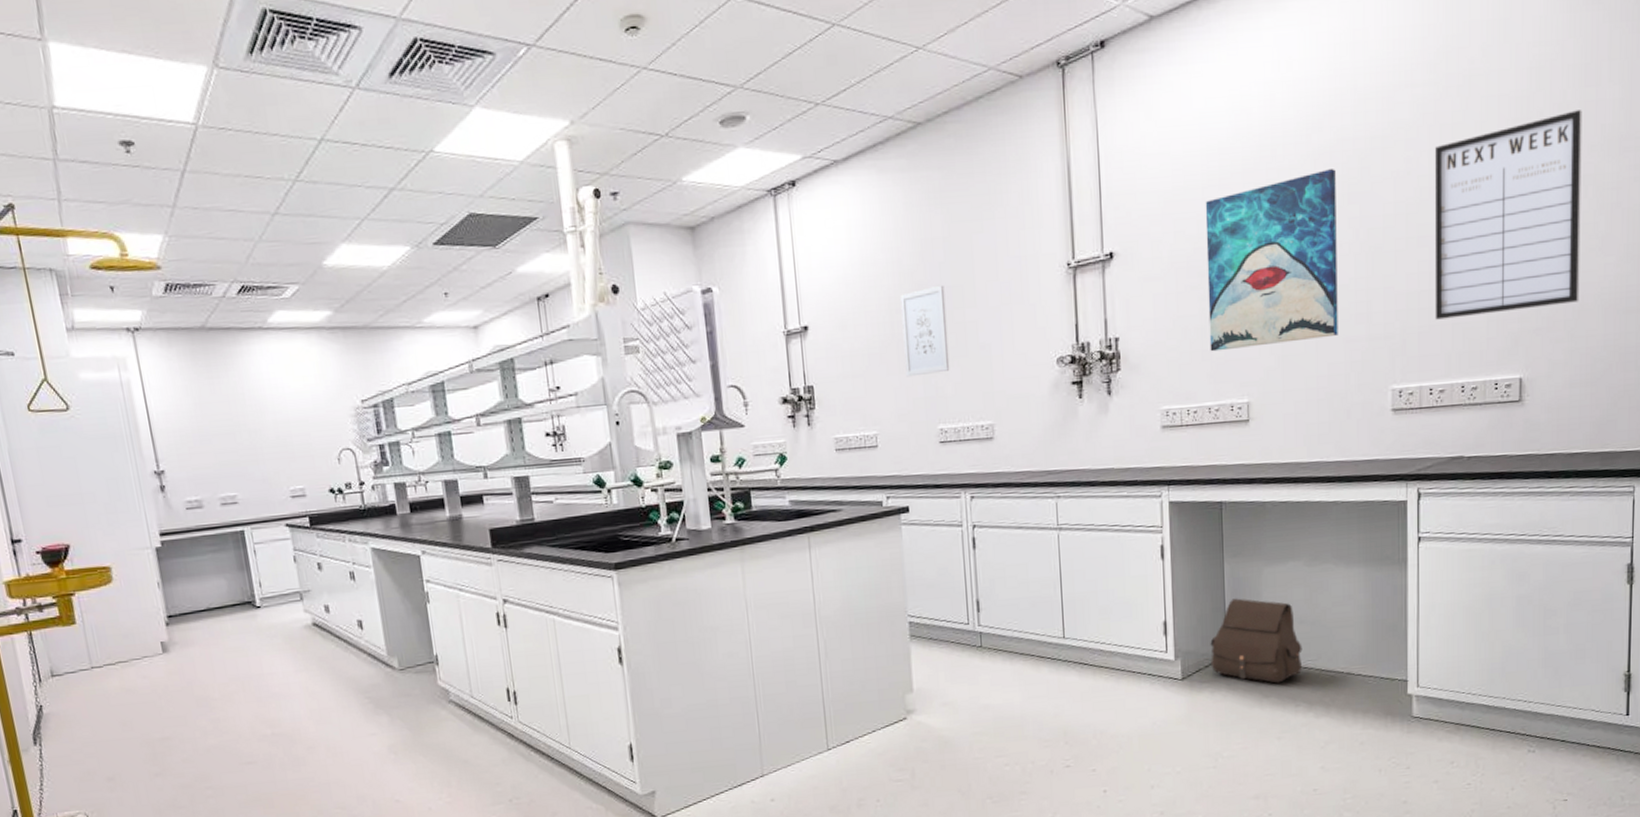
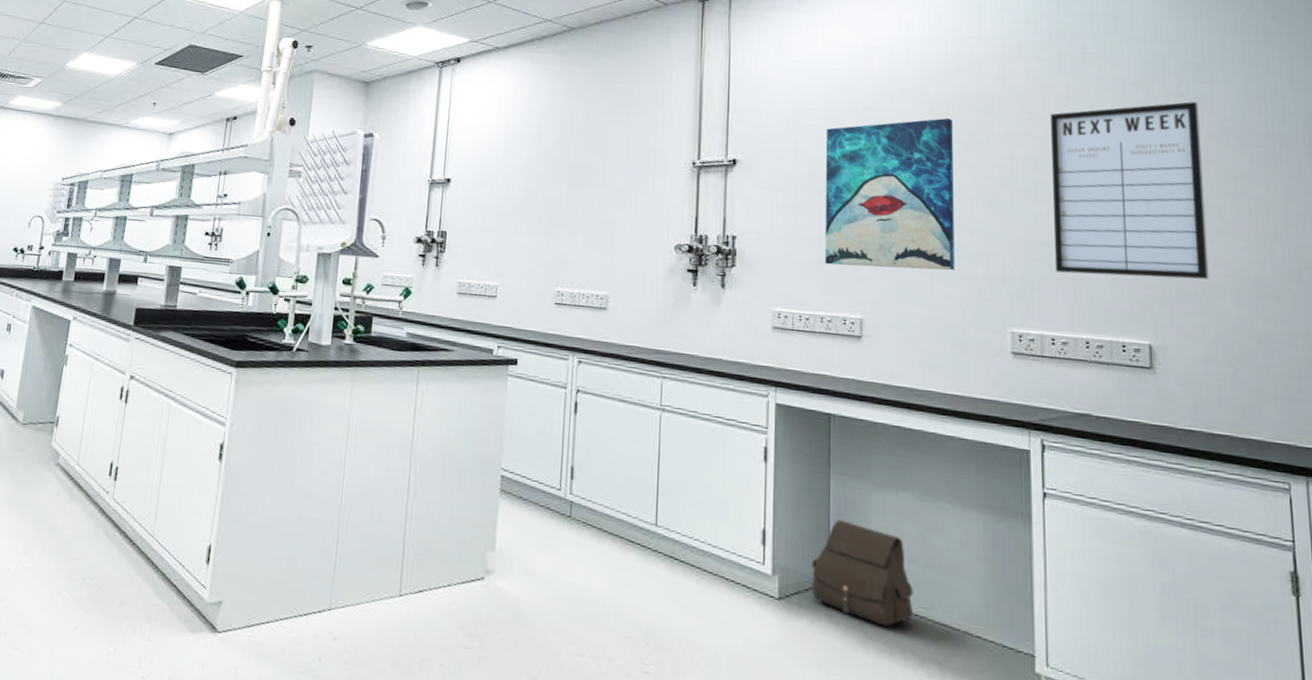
wall art: present [900,285,950,377] -> none [532,162,578,240]

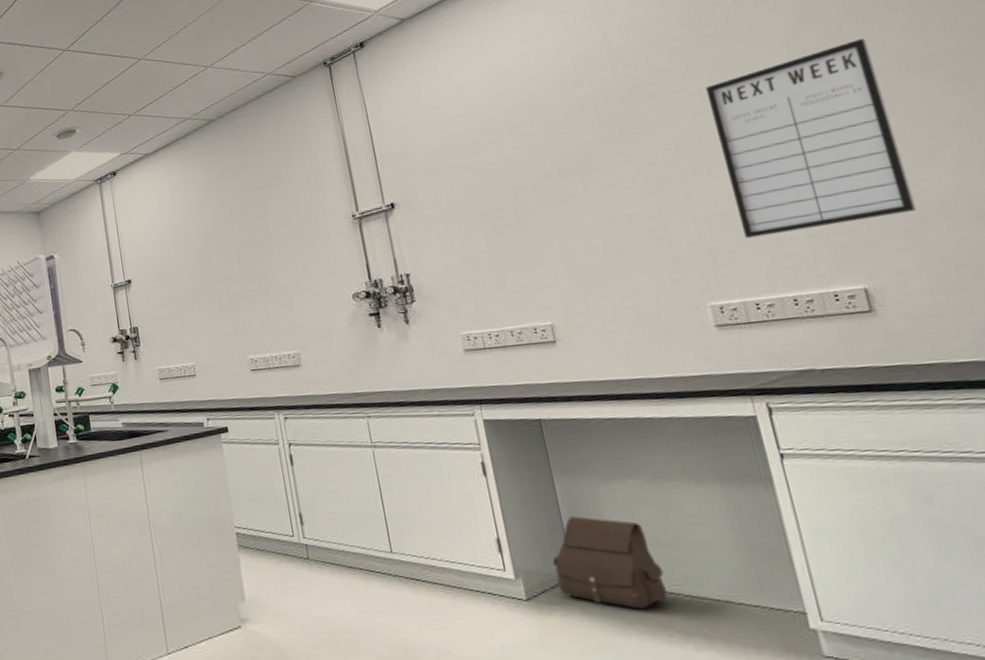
wall art: present [825,118,955,271] -> none [476,116,638,281]

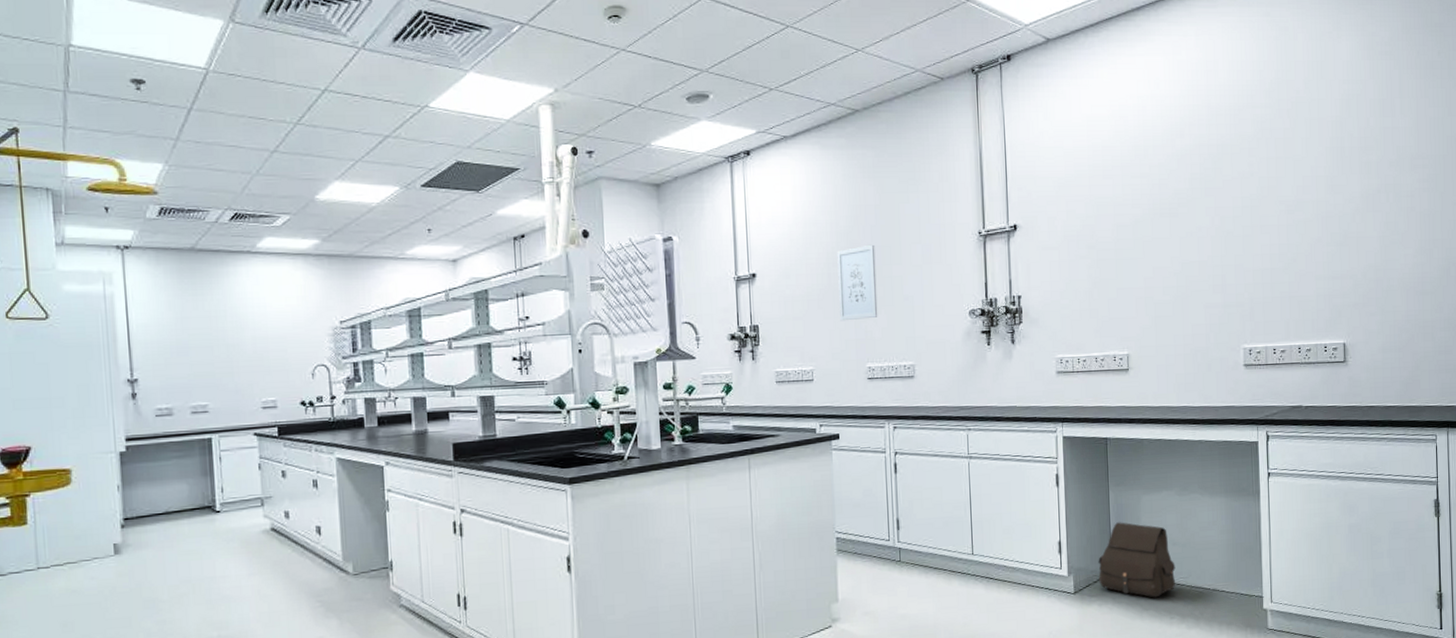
wall art: none [206,240,255,317] -> present [837,244,878,321]
writing board: present [706,38,917,238] -> none [1271,134,1387,293]

